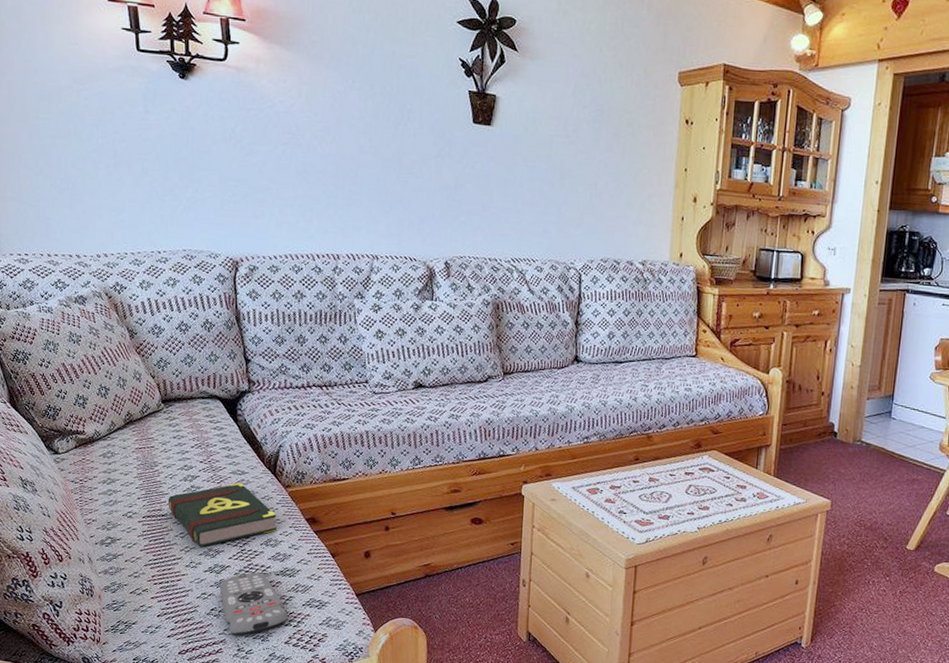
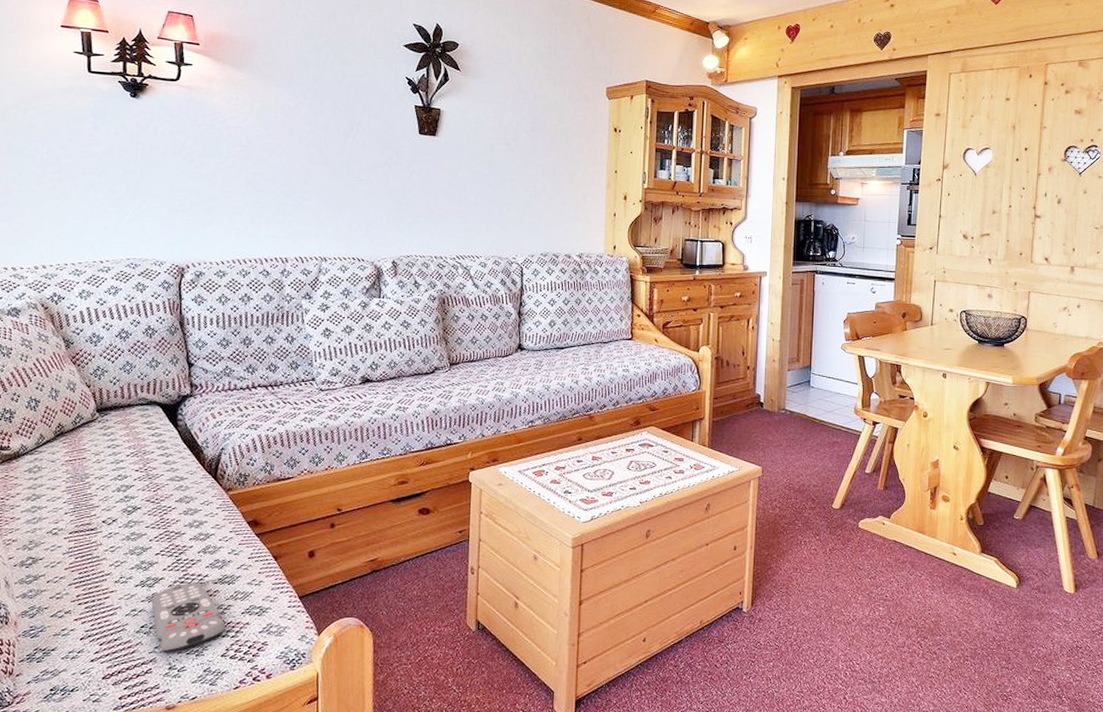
book: present [168,482,277,548] -> none [98,489,217,561]

